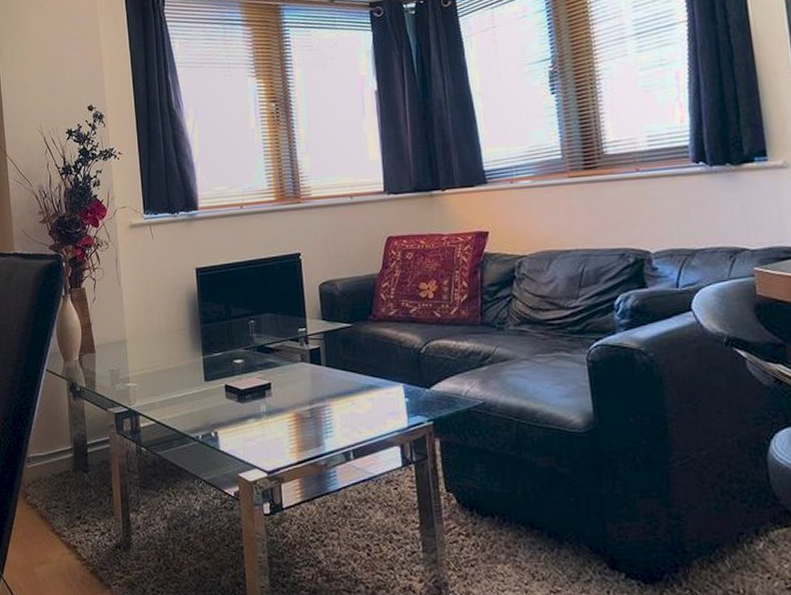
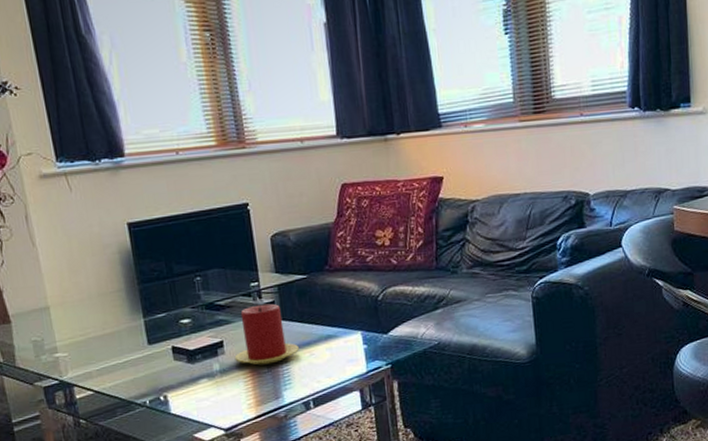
candle: none [280,349,341,410] -> present [234,303,299,366]

